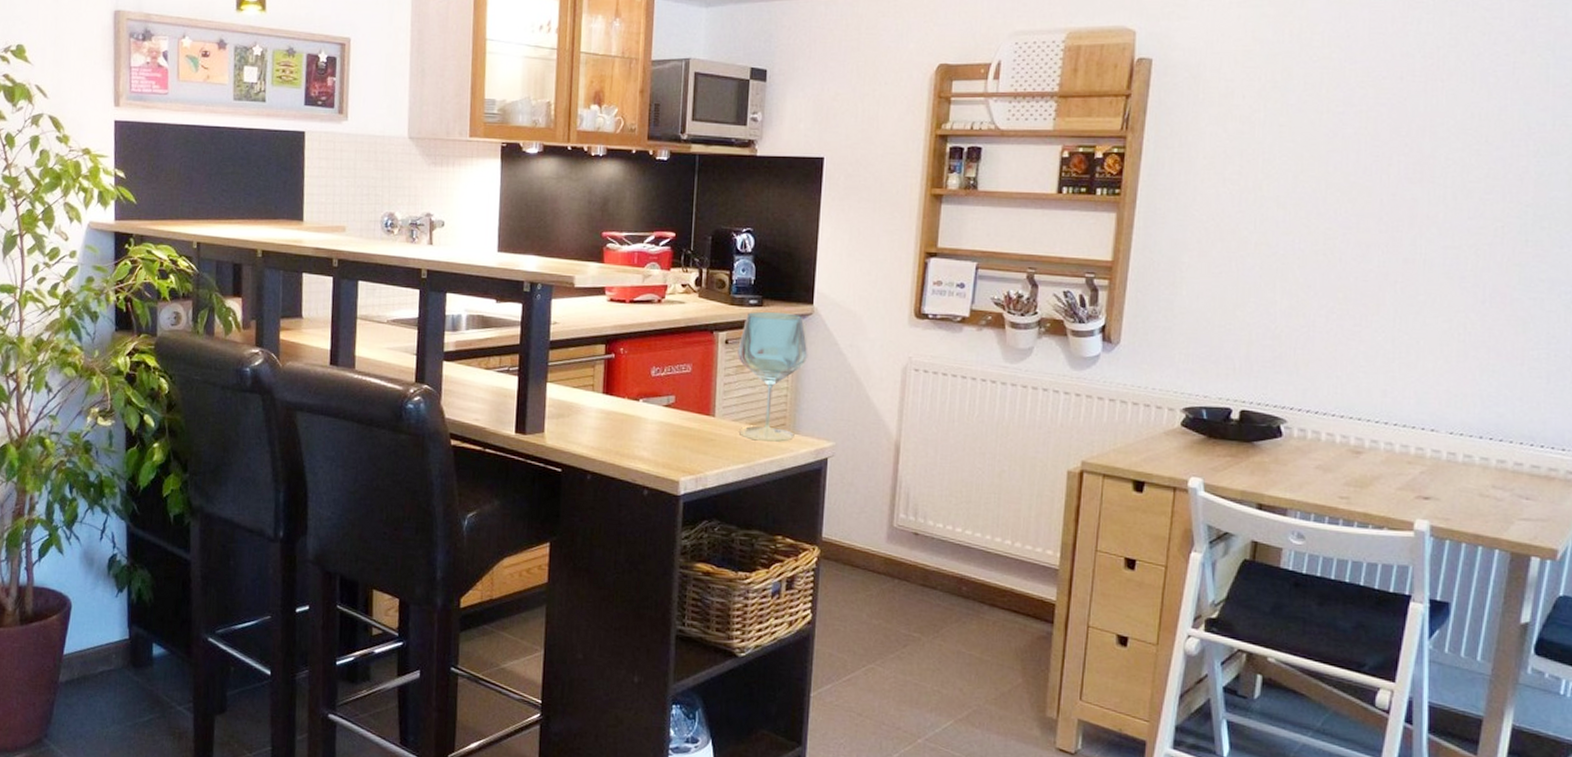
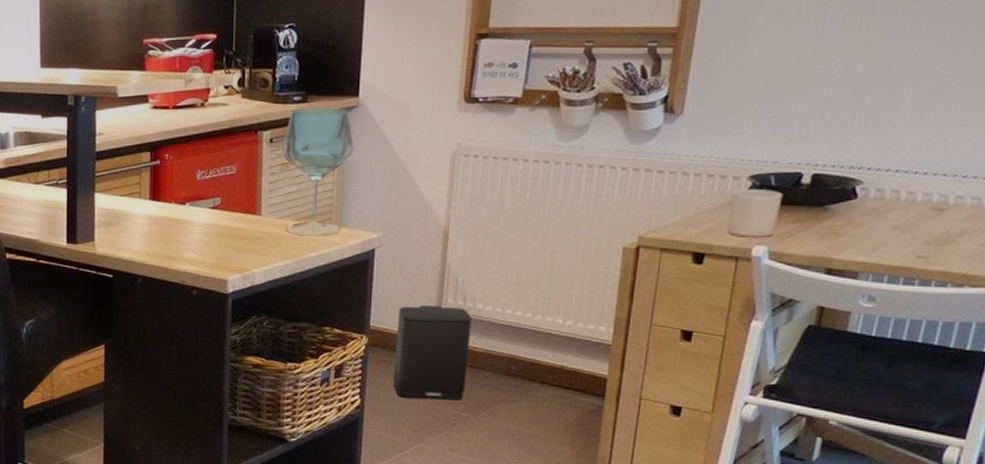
pedal bin: none [844,518,923,620] -> present [393,305,472,400]
mug: none [1164,420,1214,470] -> present [727,188,783,239]

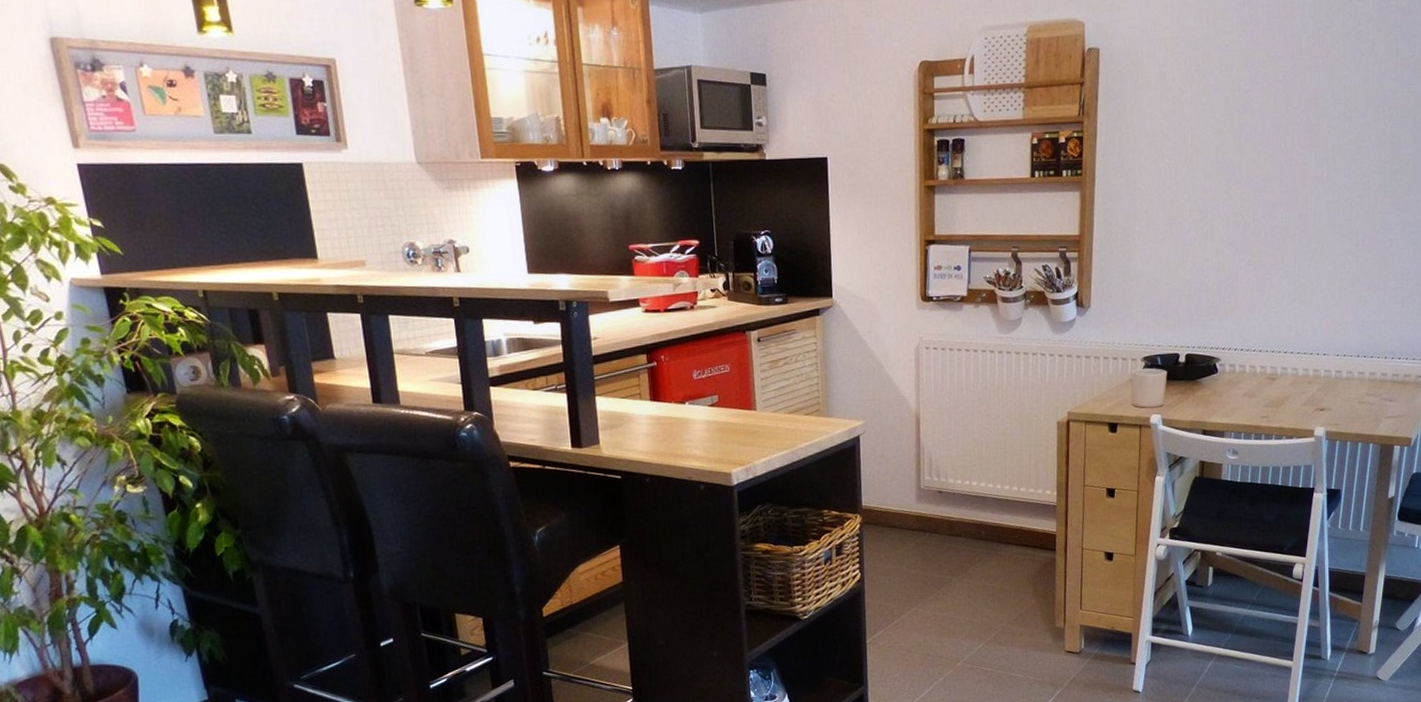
wine glass: present [282,107,354,238] -> none [769,308,833,428]
pedal bin: present [393,305,472,400] -> none [885,482,947,569]

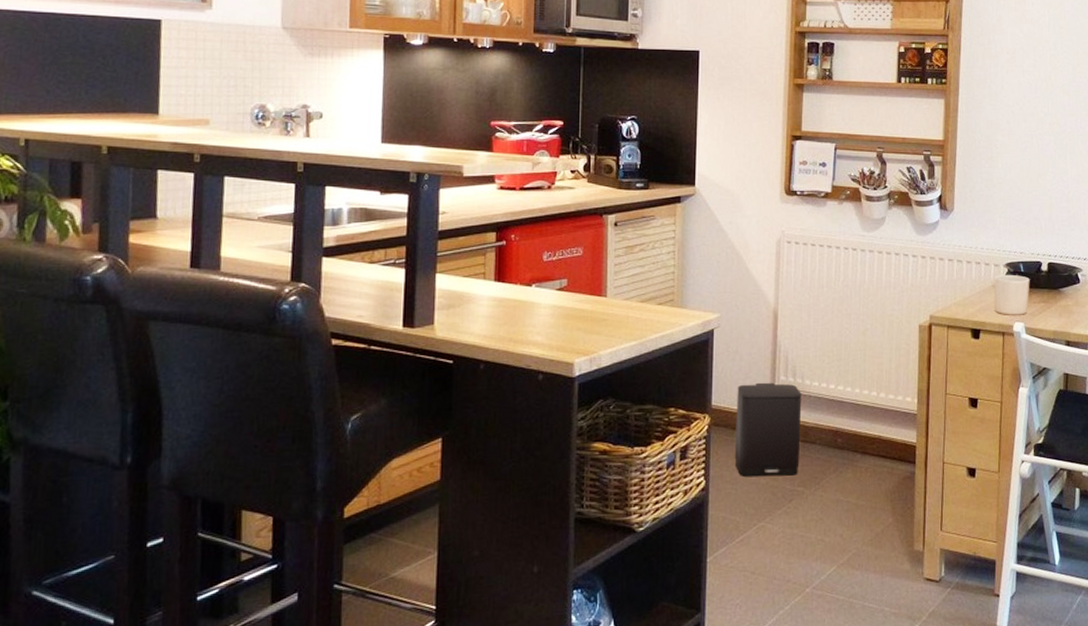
pedal bin: none [885,482,947,569] -> present [734,382,802,477]

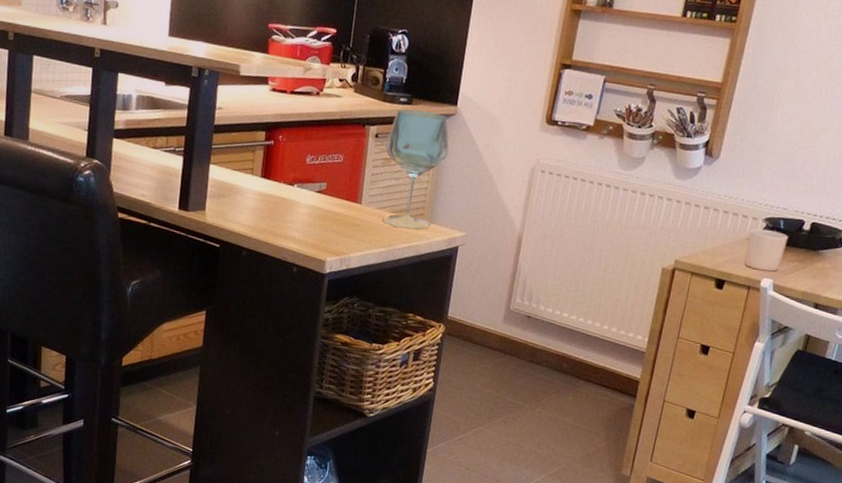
wine glass: none [626,195,692,319] -> present [382,109,449,231]
pedal bin: present [734,382,802,477] -> none [463,301,535,391]

